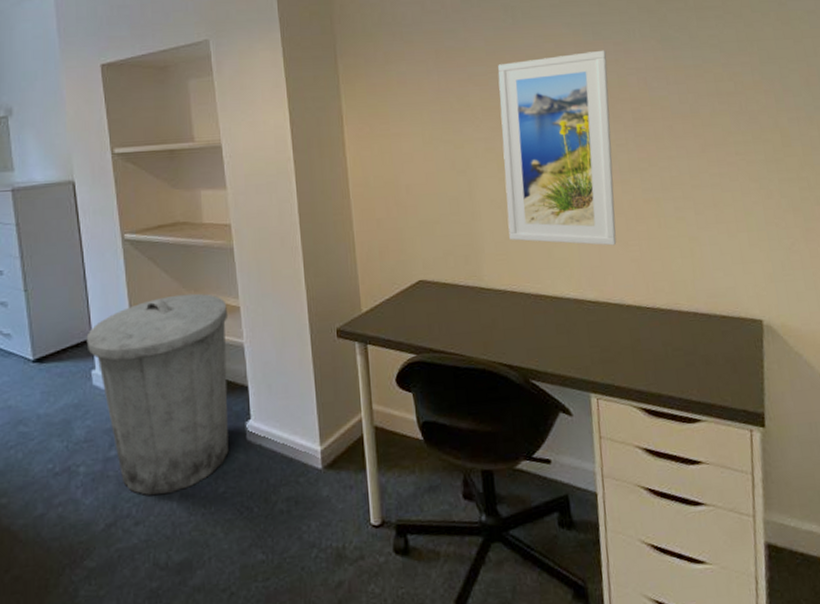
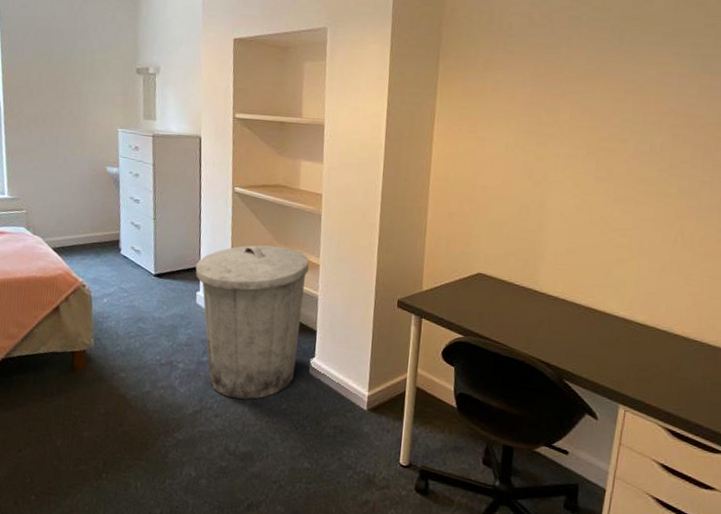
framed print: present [498,50,617,246] -> none [571,84,712,277]

